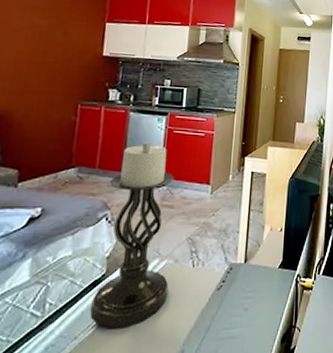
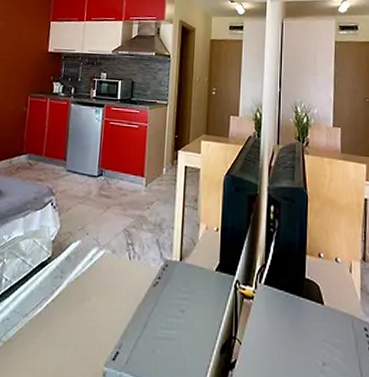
candle holder: present [89,142,174,329] -> none [38,133,111,312]

